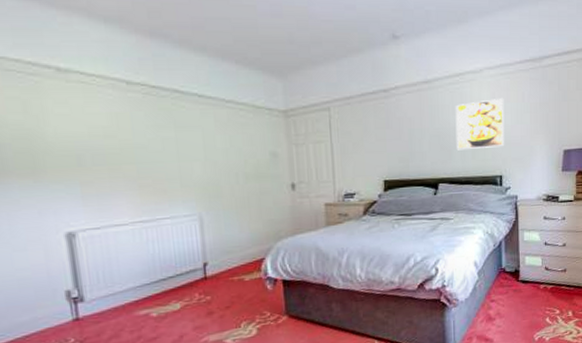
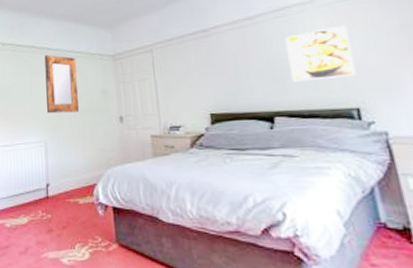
home mirror: none [194,103,244,181] -> present [44,54,80,114]

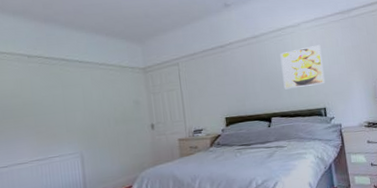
home mirror: present [44,54,80,114] -> none [76,67,114,126]

